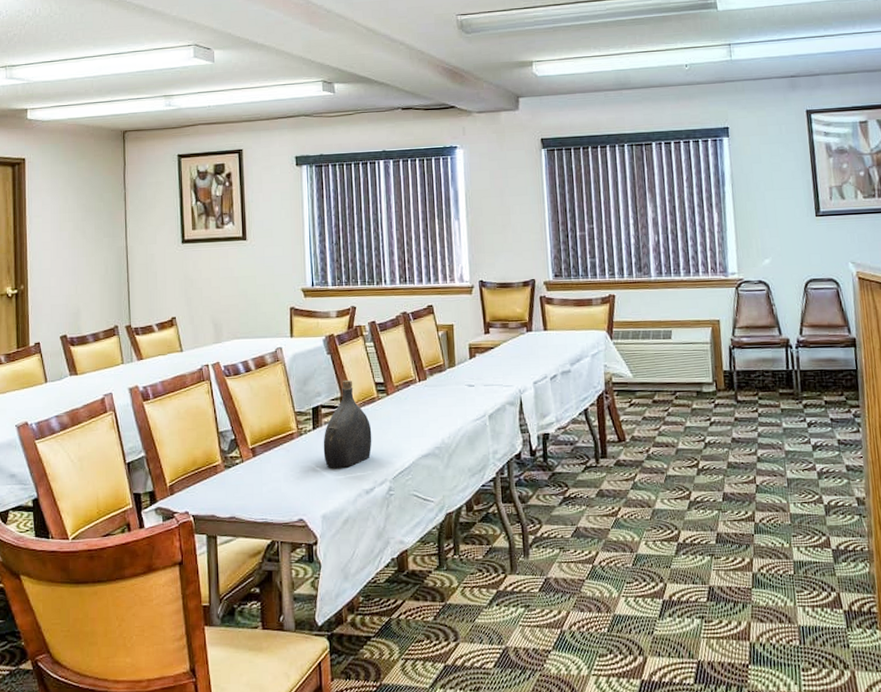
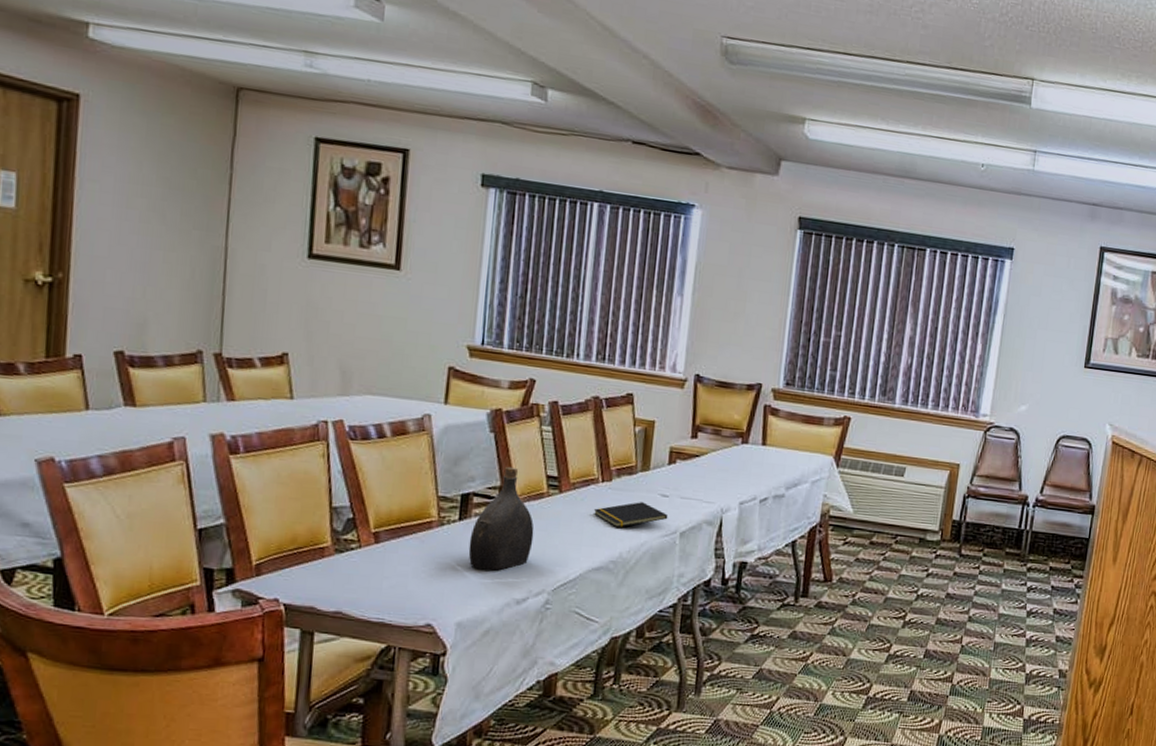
notepad: none [415,394,477,418] -> present [593,502,668,527]

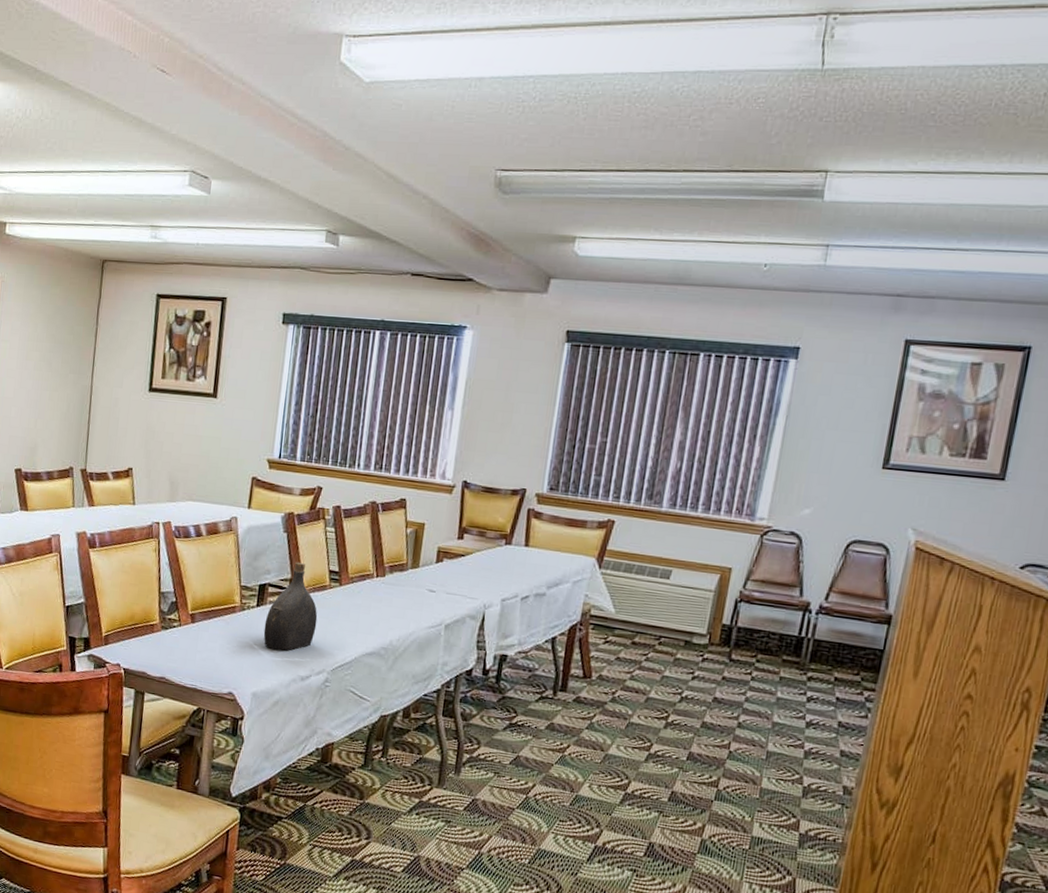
notepad: present [593,502,668,527] -> none [368,595,435,618]

